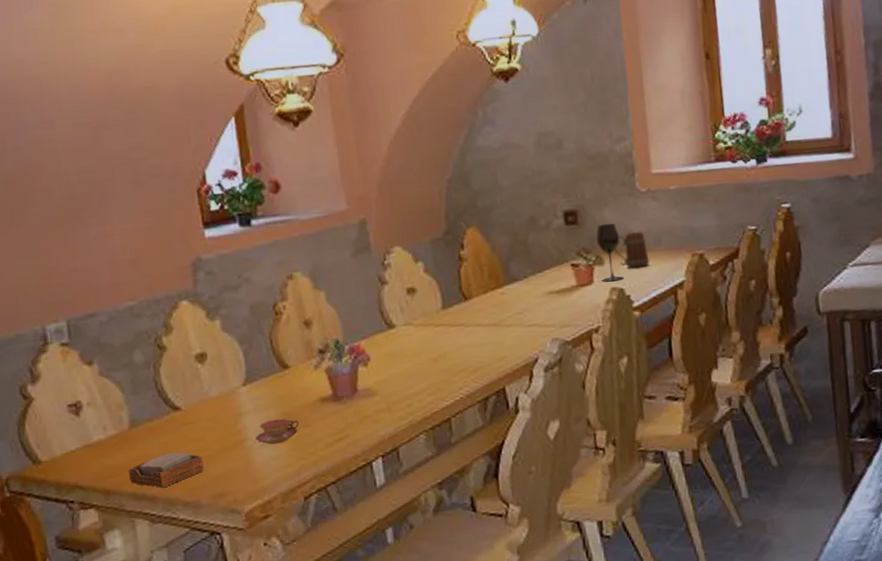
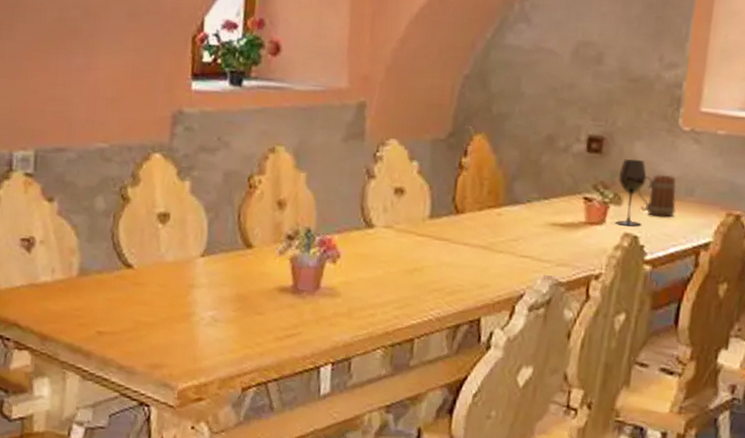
napkin holder: present [128,452,204,488] -> none [68,310,146,346]
teacup: present [255,418,299,445] -> none [203,299,252,326]

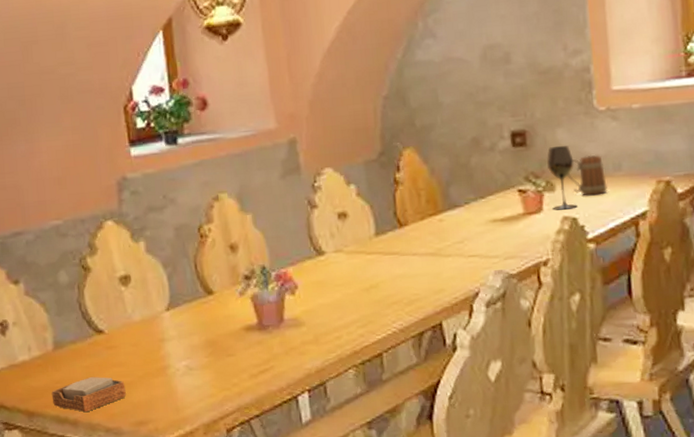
napkin holder: none [68,310,146,346] -> present [51,376,126,413]

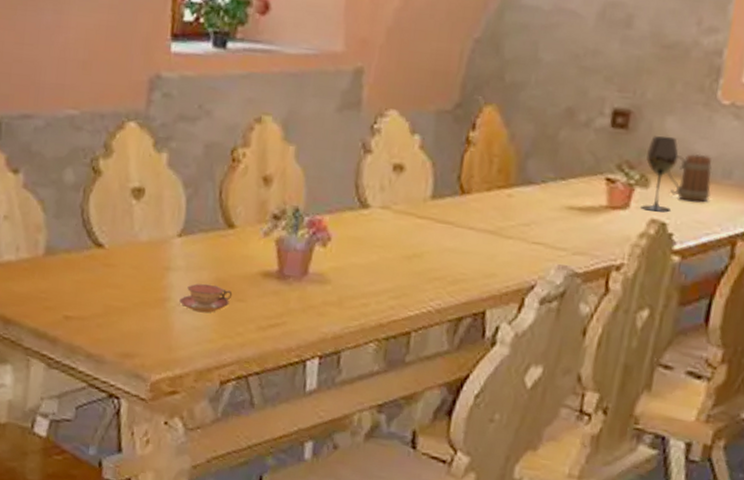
napkin holder: present [51,376,126,413] -> none [33,293,117,332]
teacup: none [178,346,223,373] -> present [179,283,233,313]

